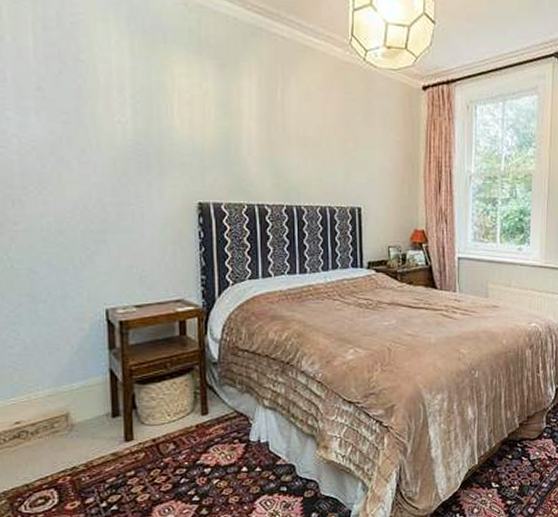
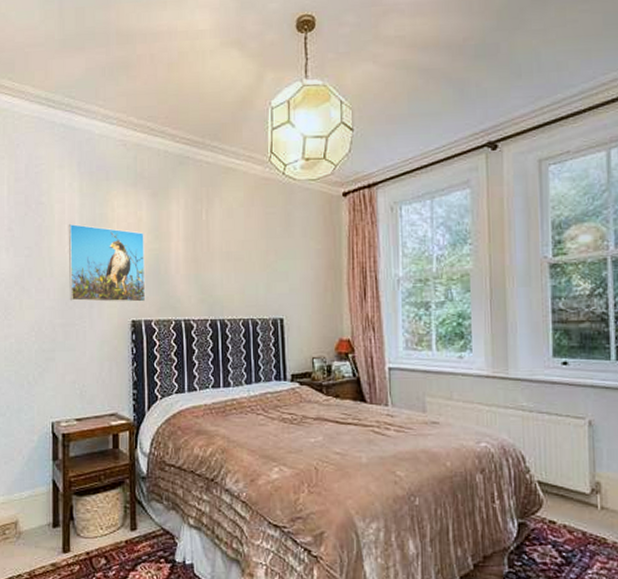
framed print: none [117,88,214,183] -> present [68,223,146,303]

